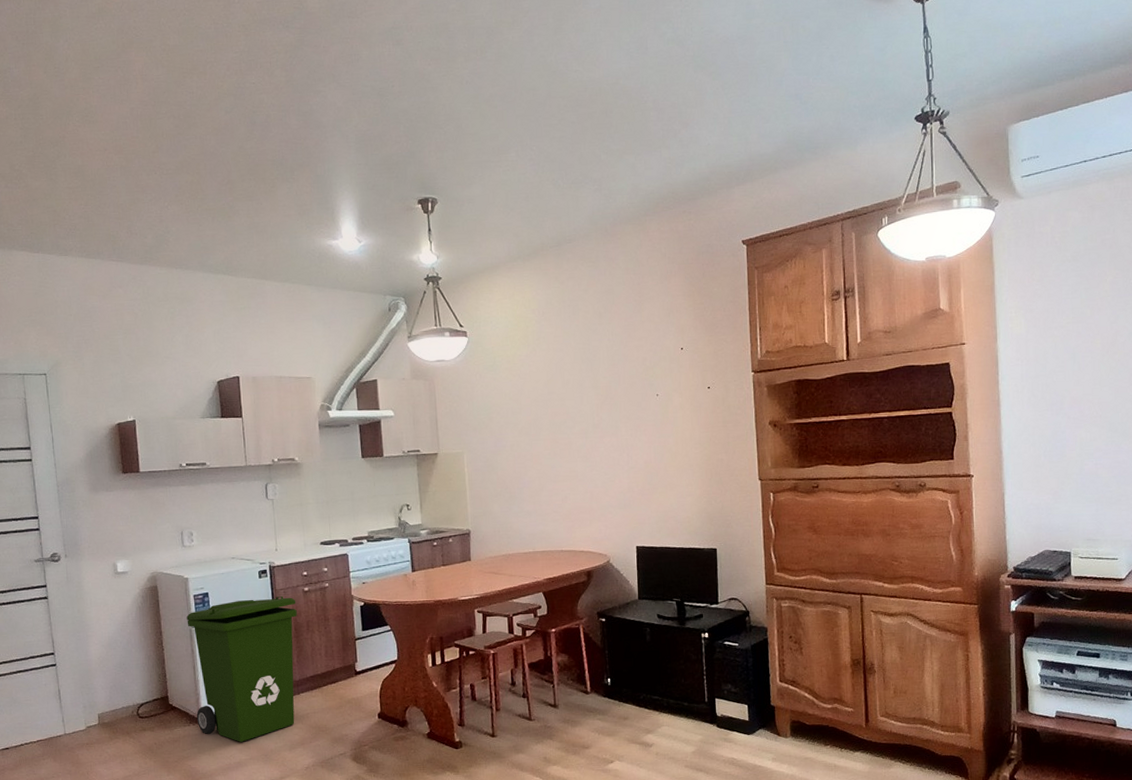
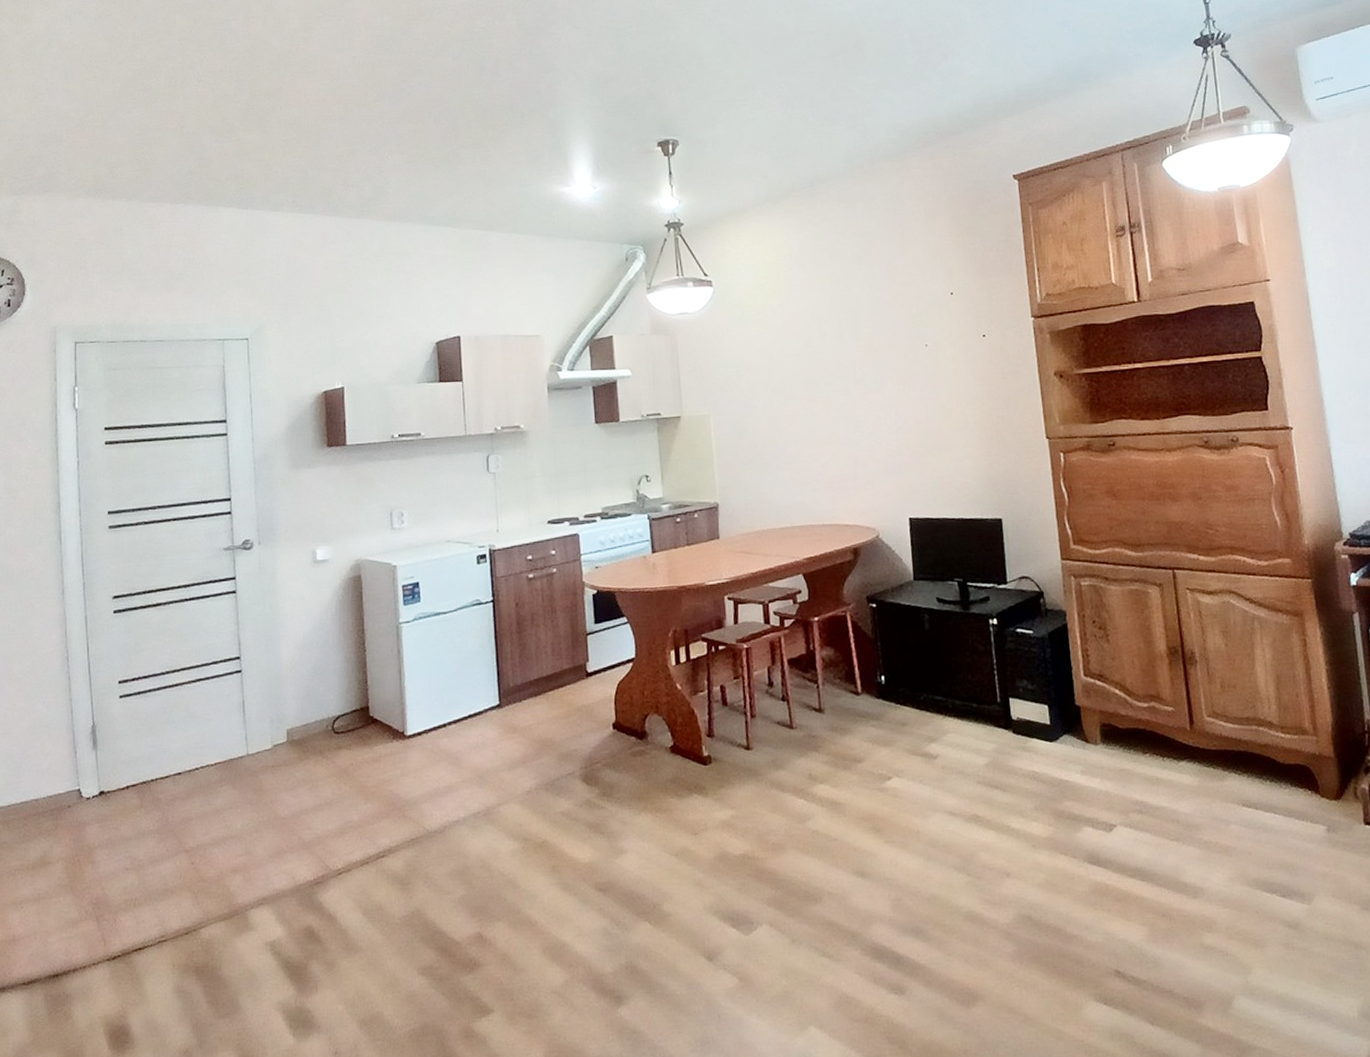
recycling bin: present [186,596,297,742] -> none [393,585,520,761]

